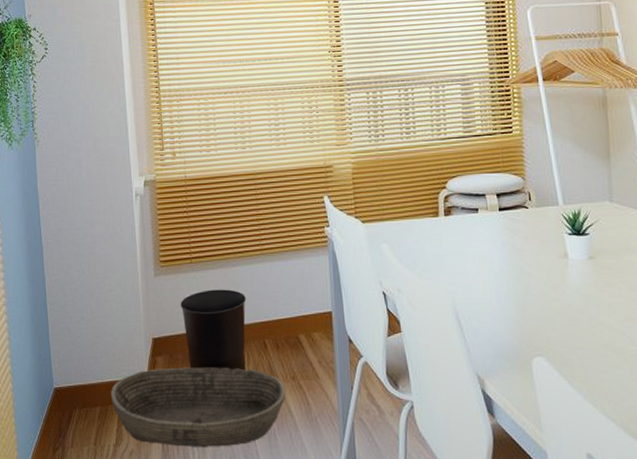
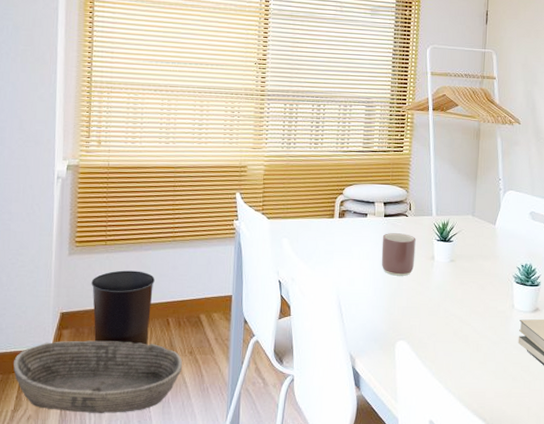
mug: none [499,229,544,280] -> present [381,233,416,276]

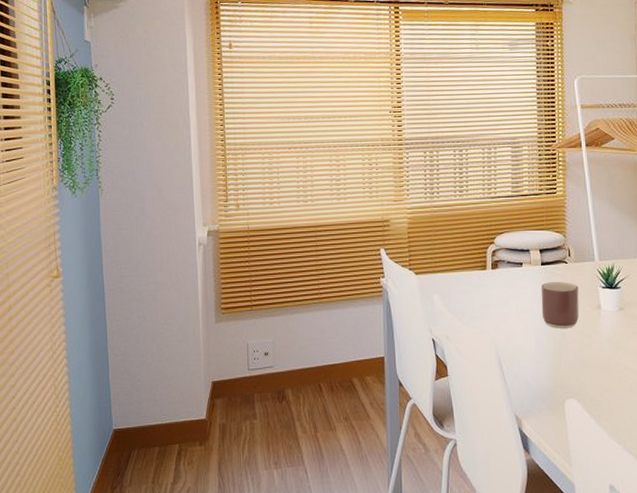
basket: present [13,340,183,413] -> none [170,409,339,484]
waste bin: present [91,270,155,345] -> none [240,335,303,412]

